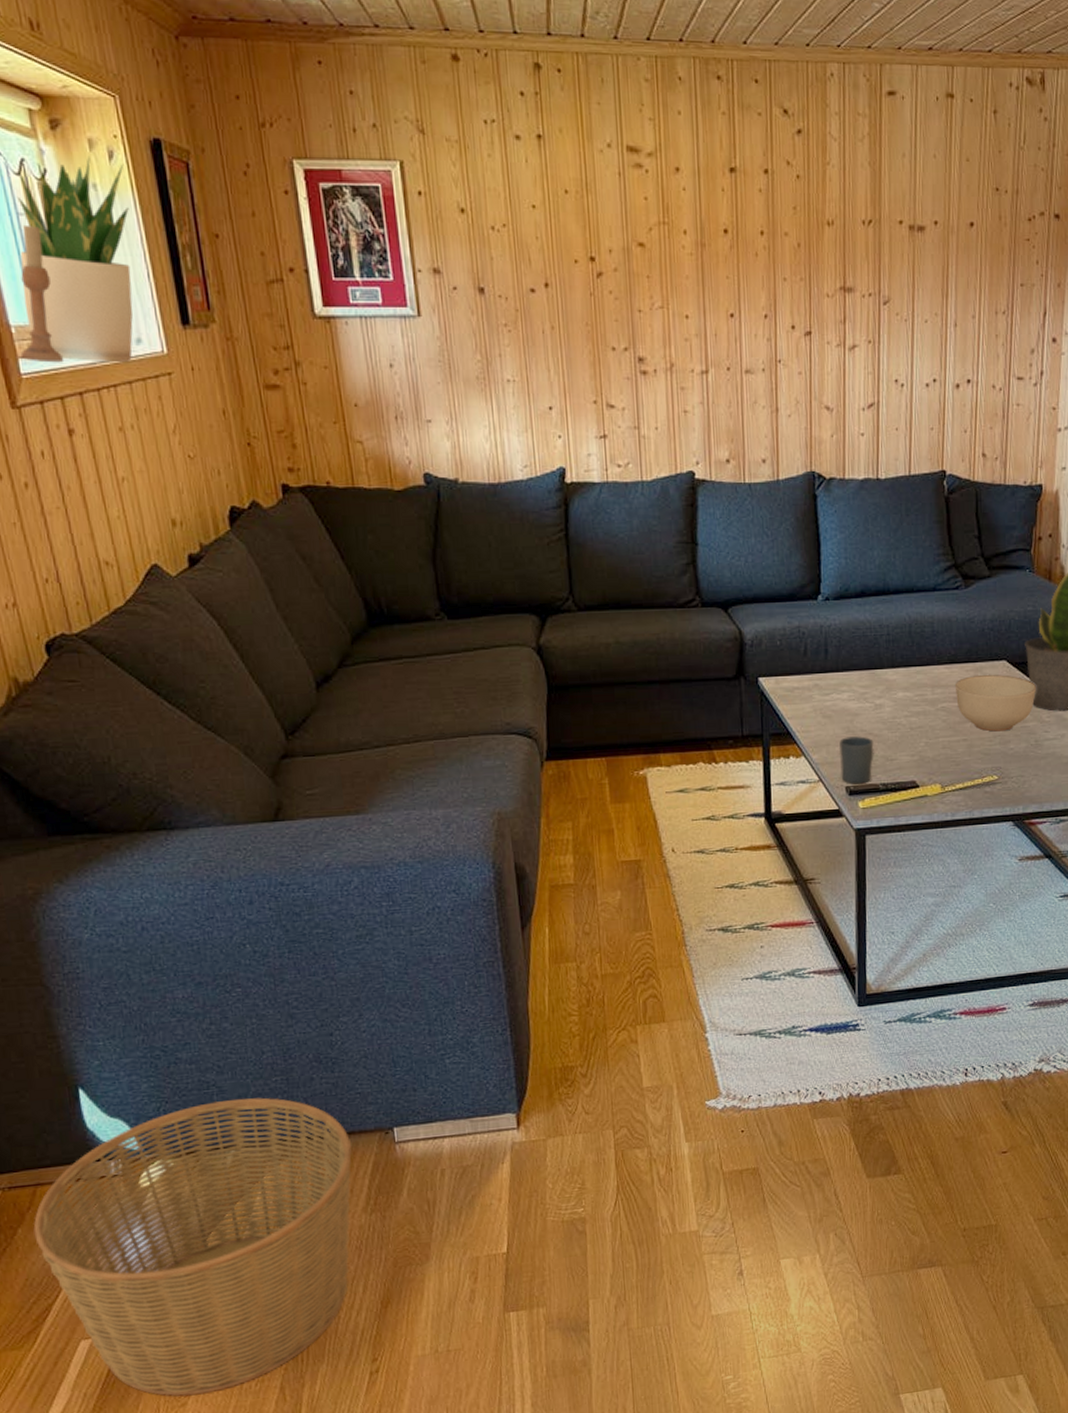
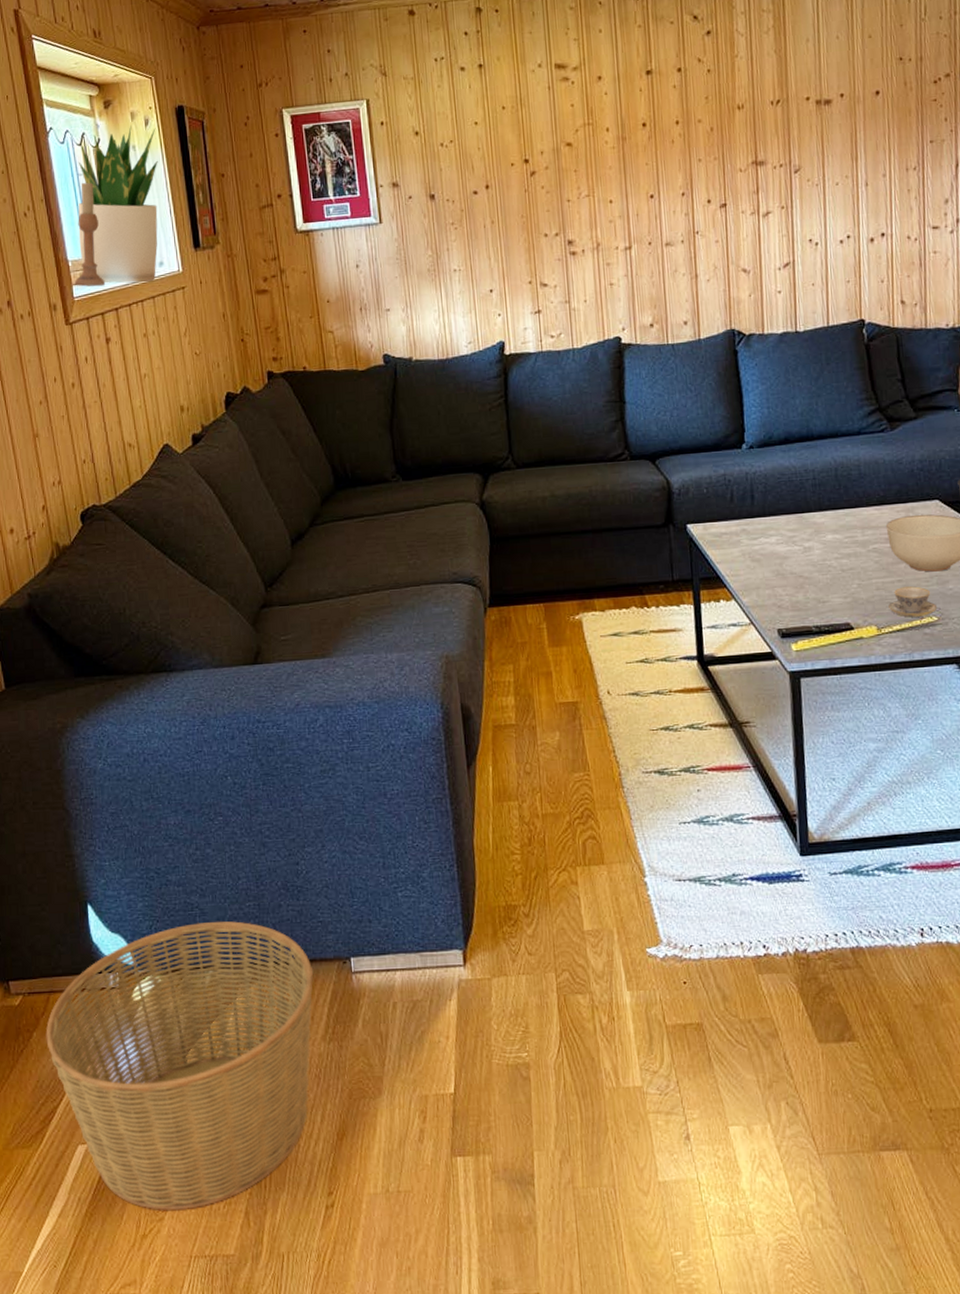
mug: present [838,736,874,784] -> none [769,579,806,627]
teacup: none [953,745,998,776] -> present [888,586,937,617]

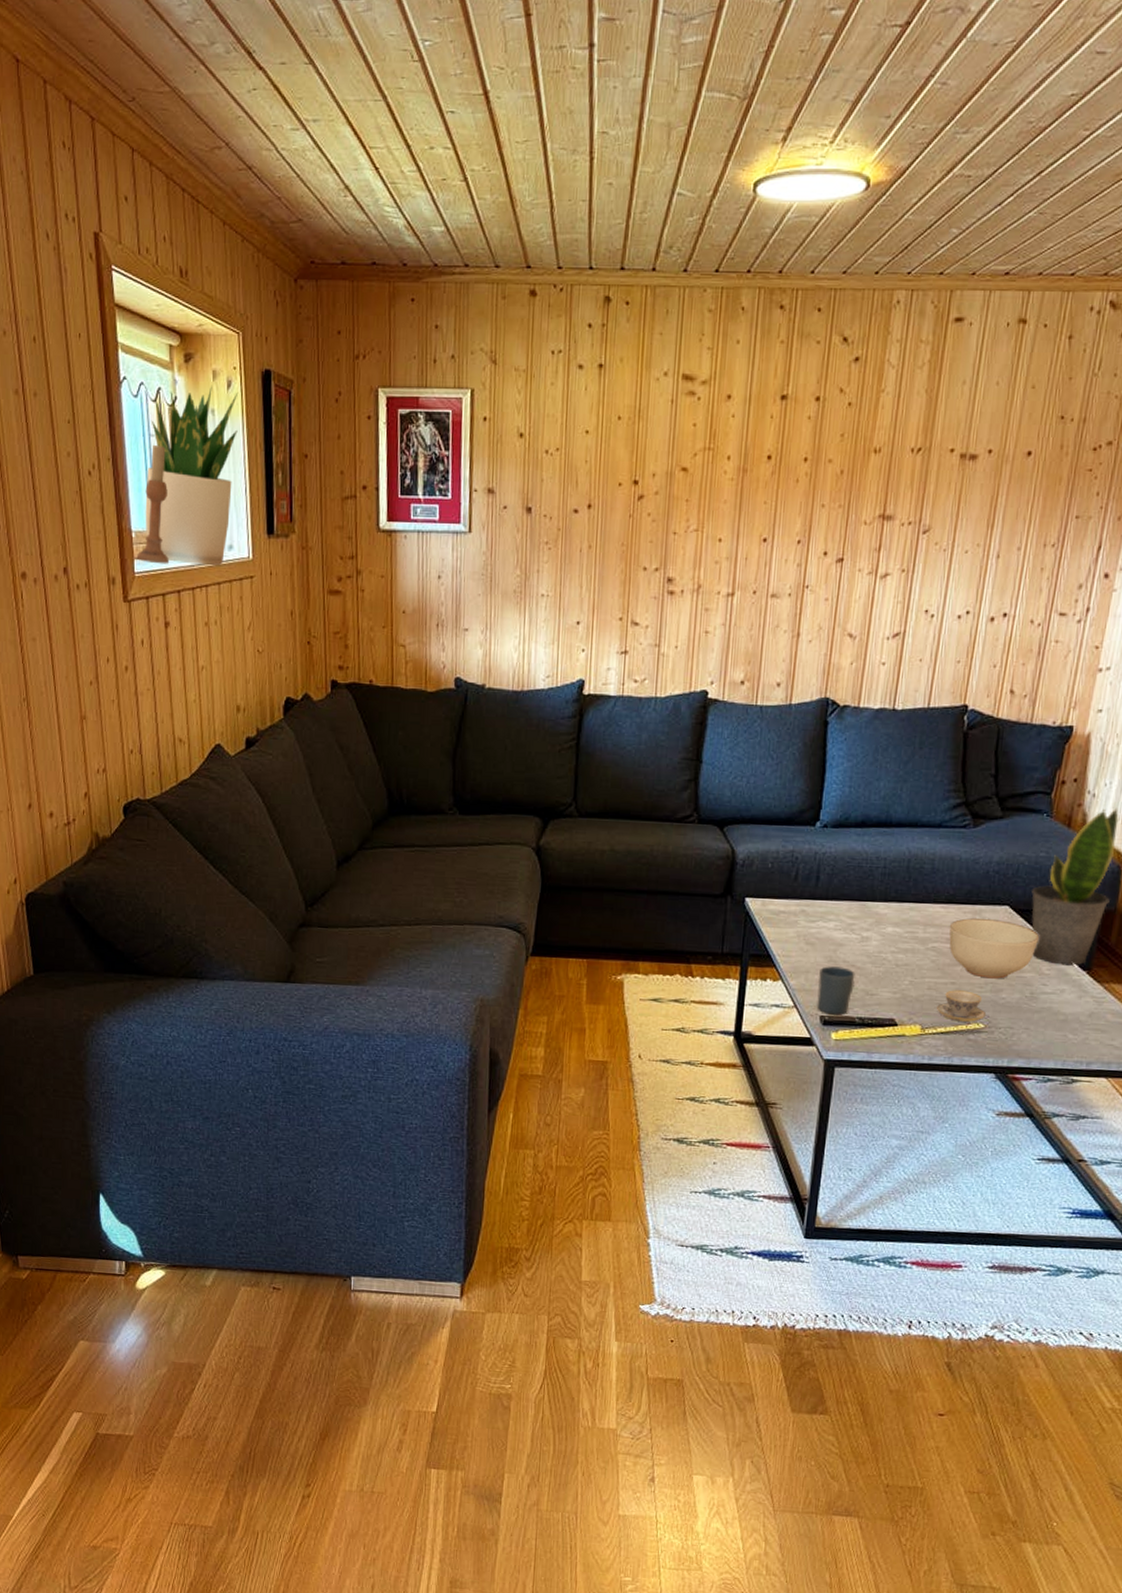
basket: present [46,921,314,1211] -> none [50,1225,314,1482]
mug: none [769,579,806,627] -> present [816,966,855,1015]

